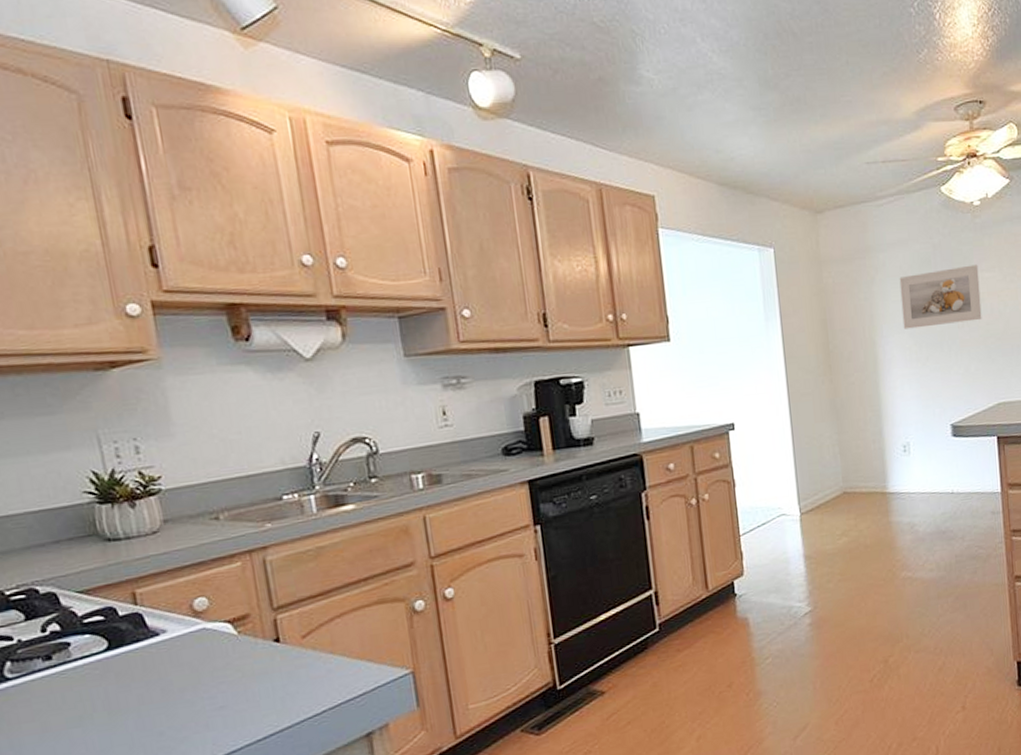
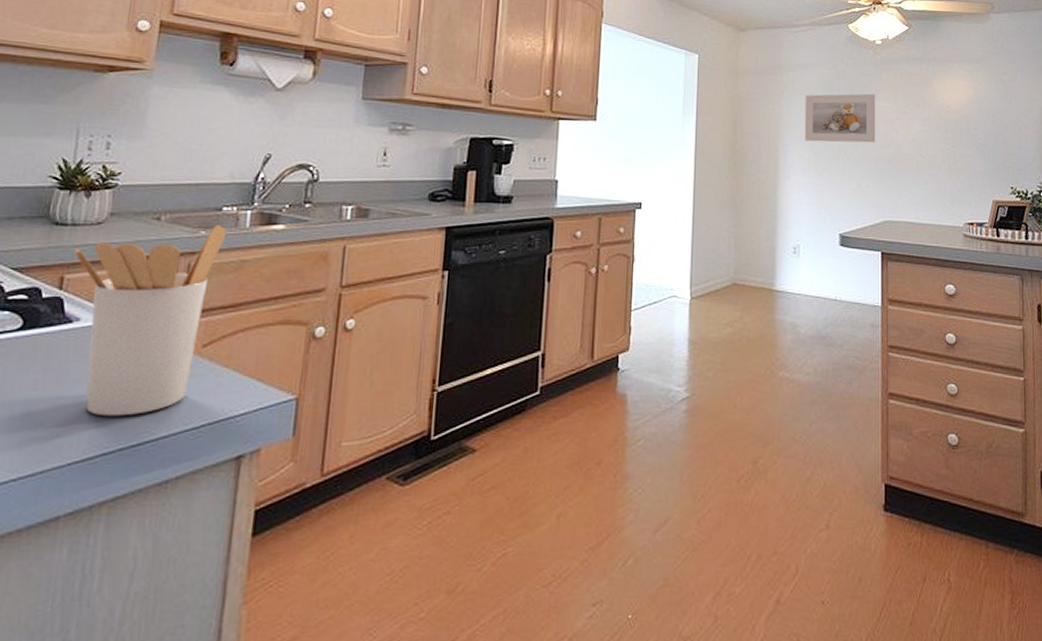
utensil holder: none [137,514,298,718] -> present [74,224,227,417]

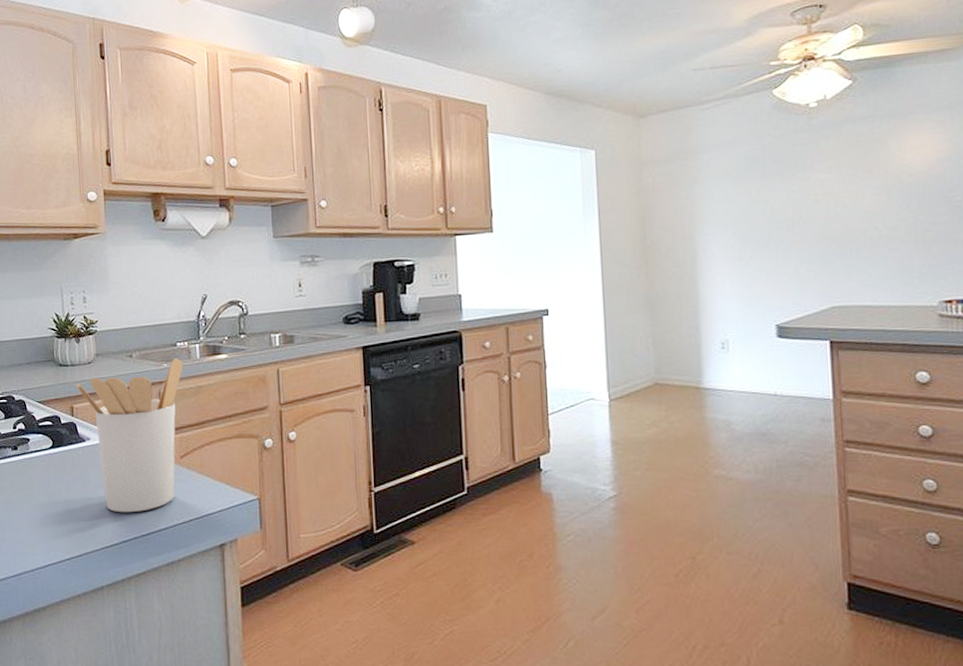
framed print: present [804,93,876,143] -> none [723,165,816,228]

